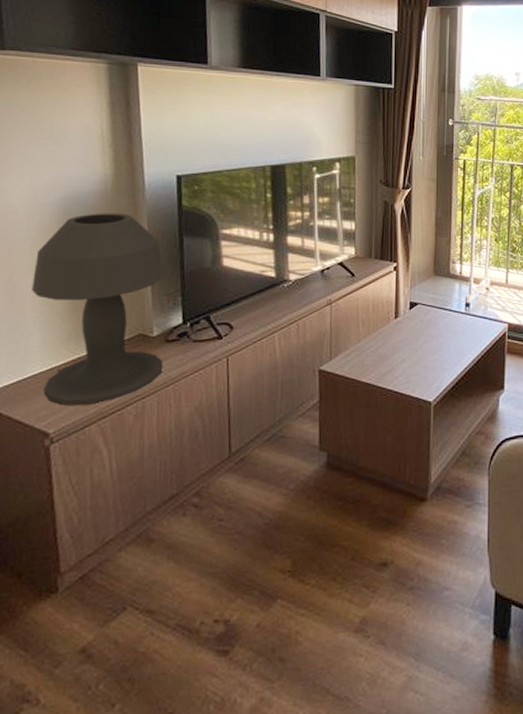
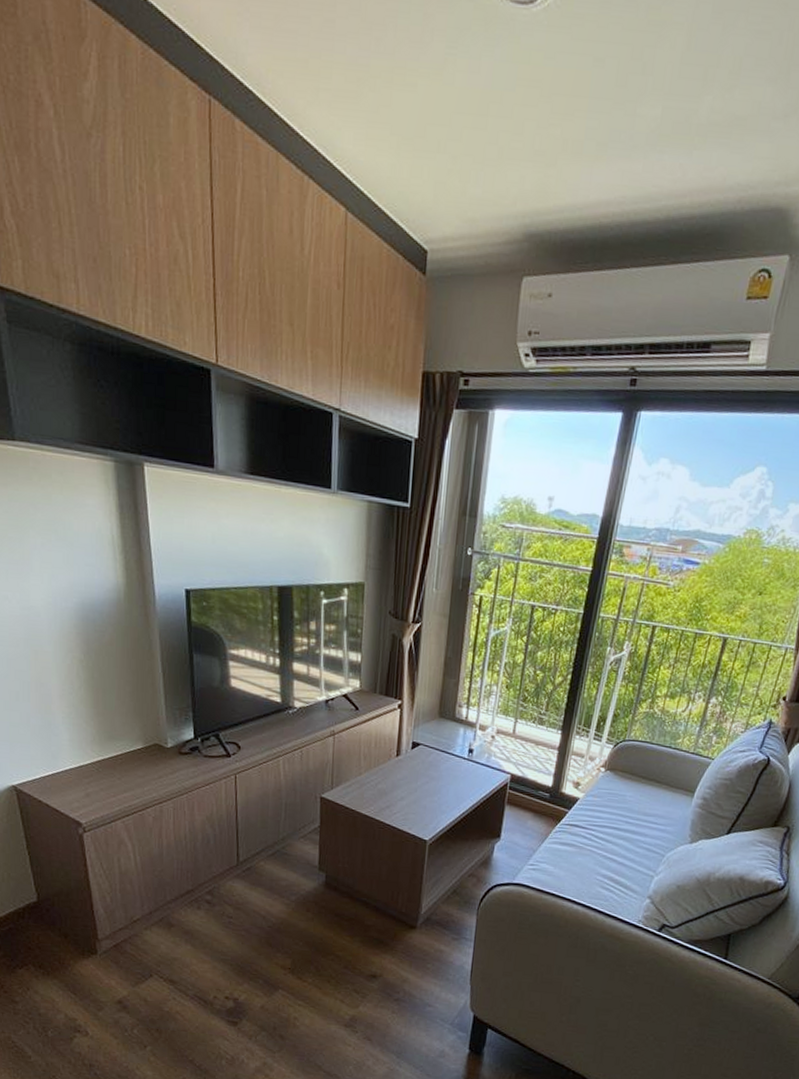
table lamp: present [32,213,165,405] -> none [58,621,178,803]

